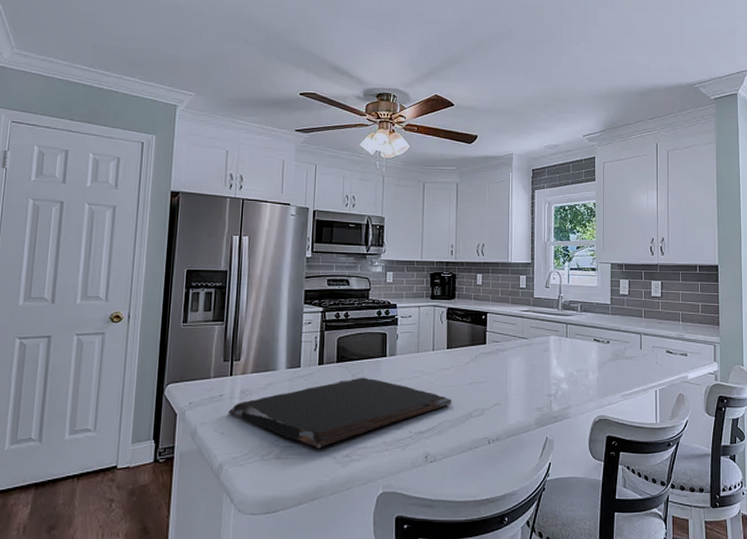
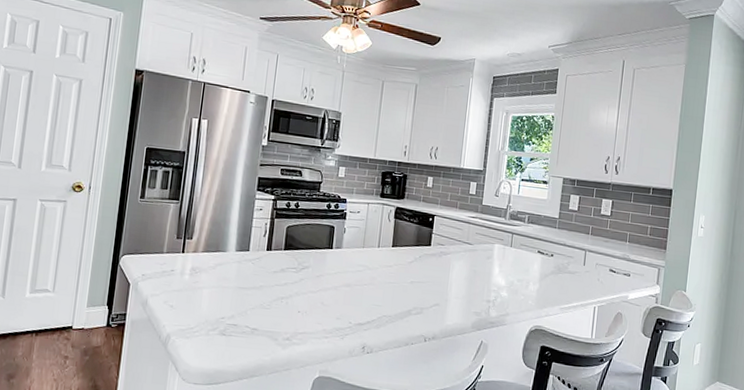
cutting board: present [228,377,452,449] -> none [178,266,393,330]

